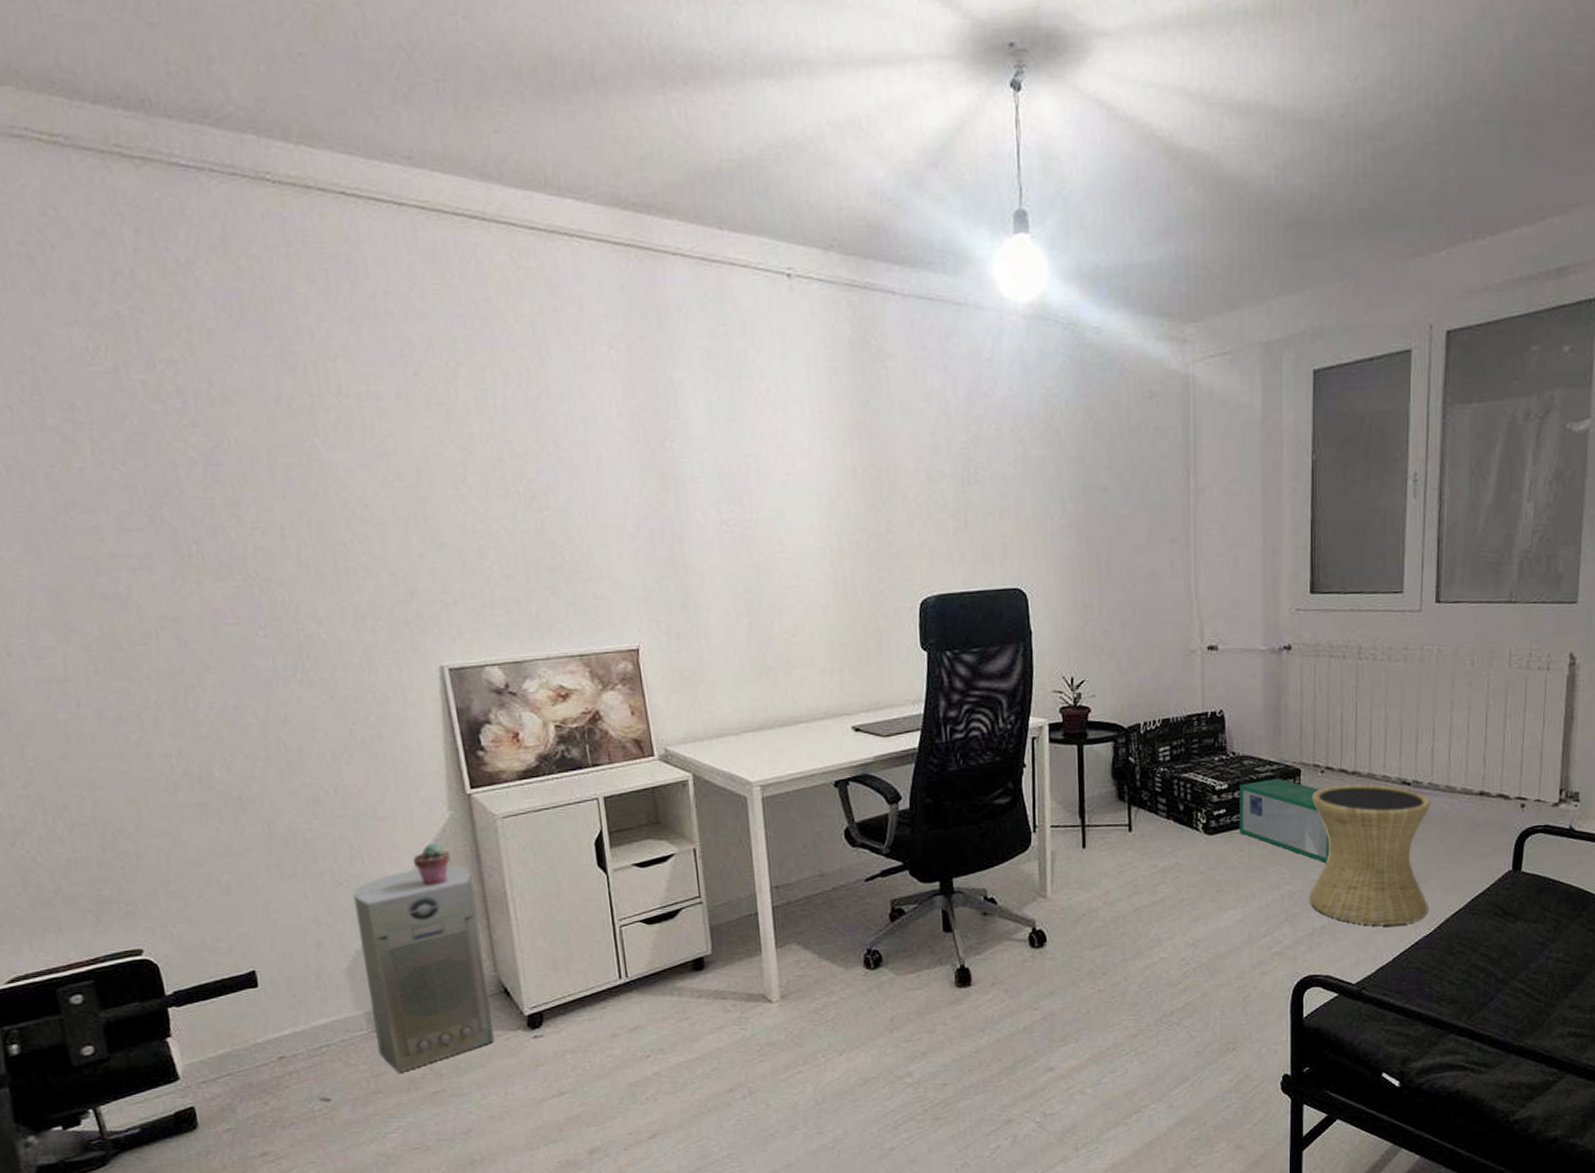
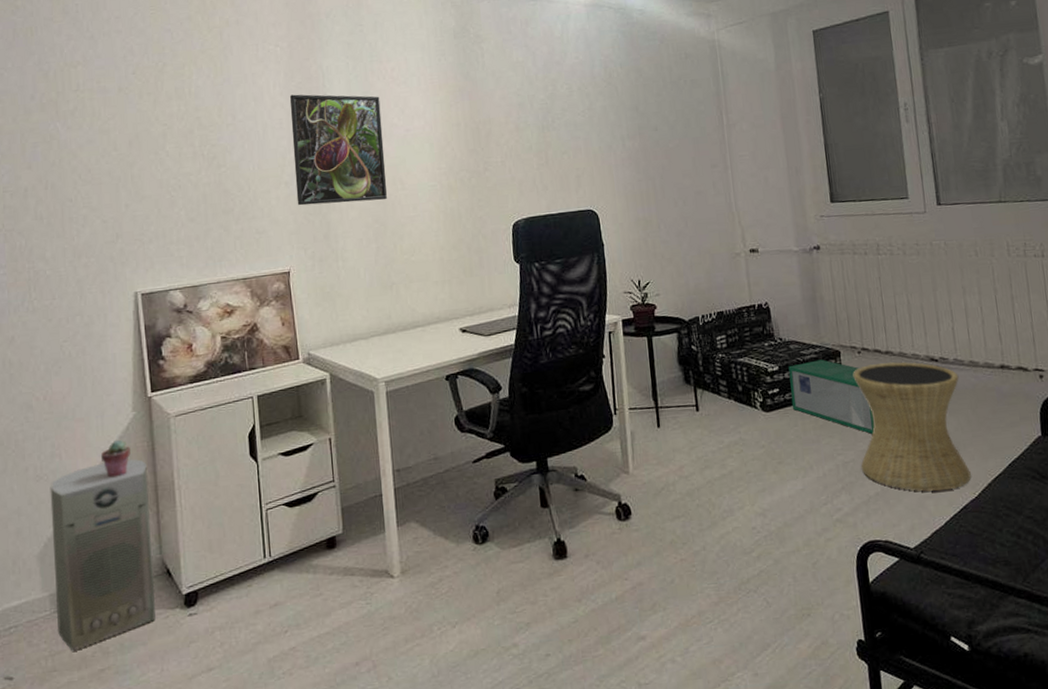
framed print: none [631,416,761,566] -> present [289,94,387,206]

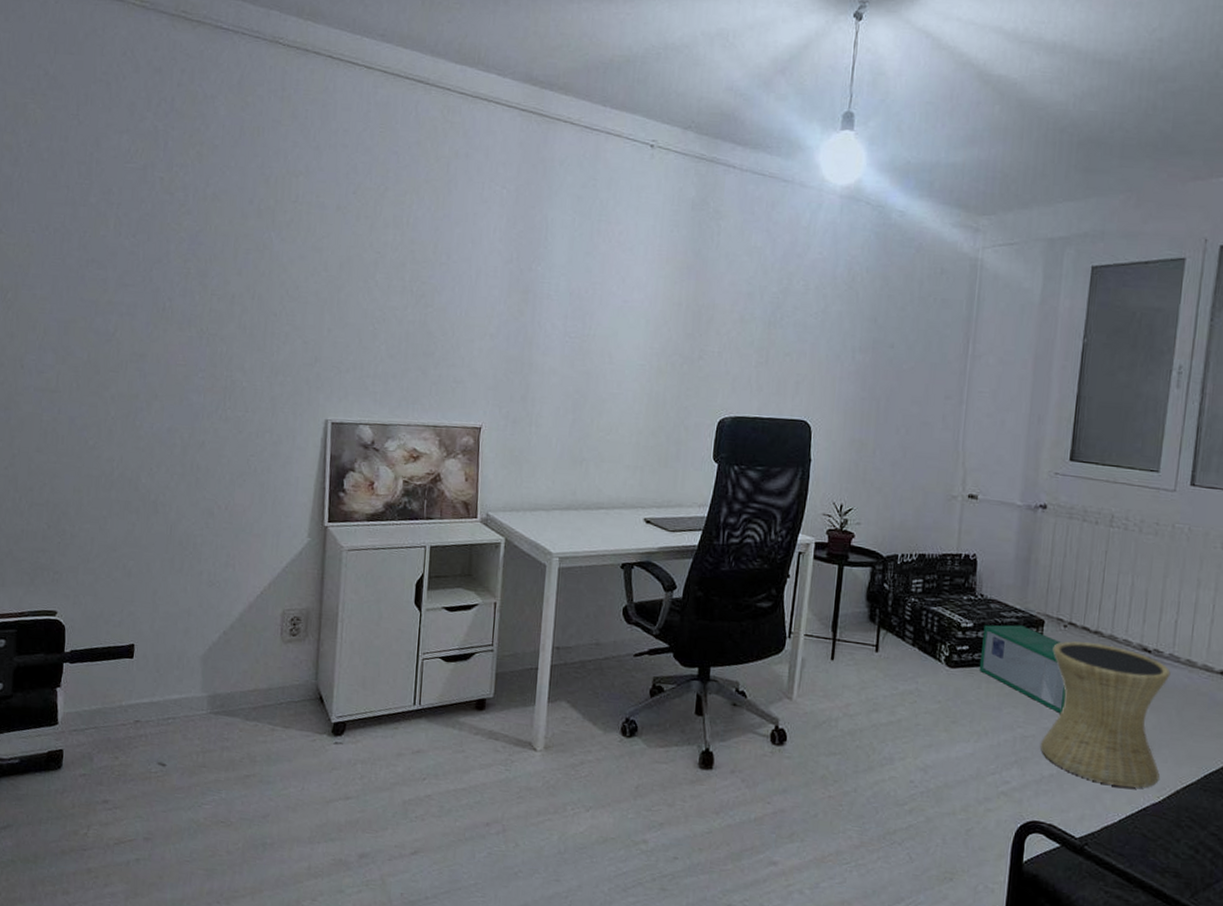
air purifier: present [50,459,156,651] -> none [211,581,314,753]
potted succulent: present [100,440,131,478] -> none [271,563,301,598]
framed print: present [289,94,387,206] -> none [499,242,602,371]

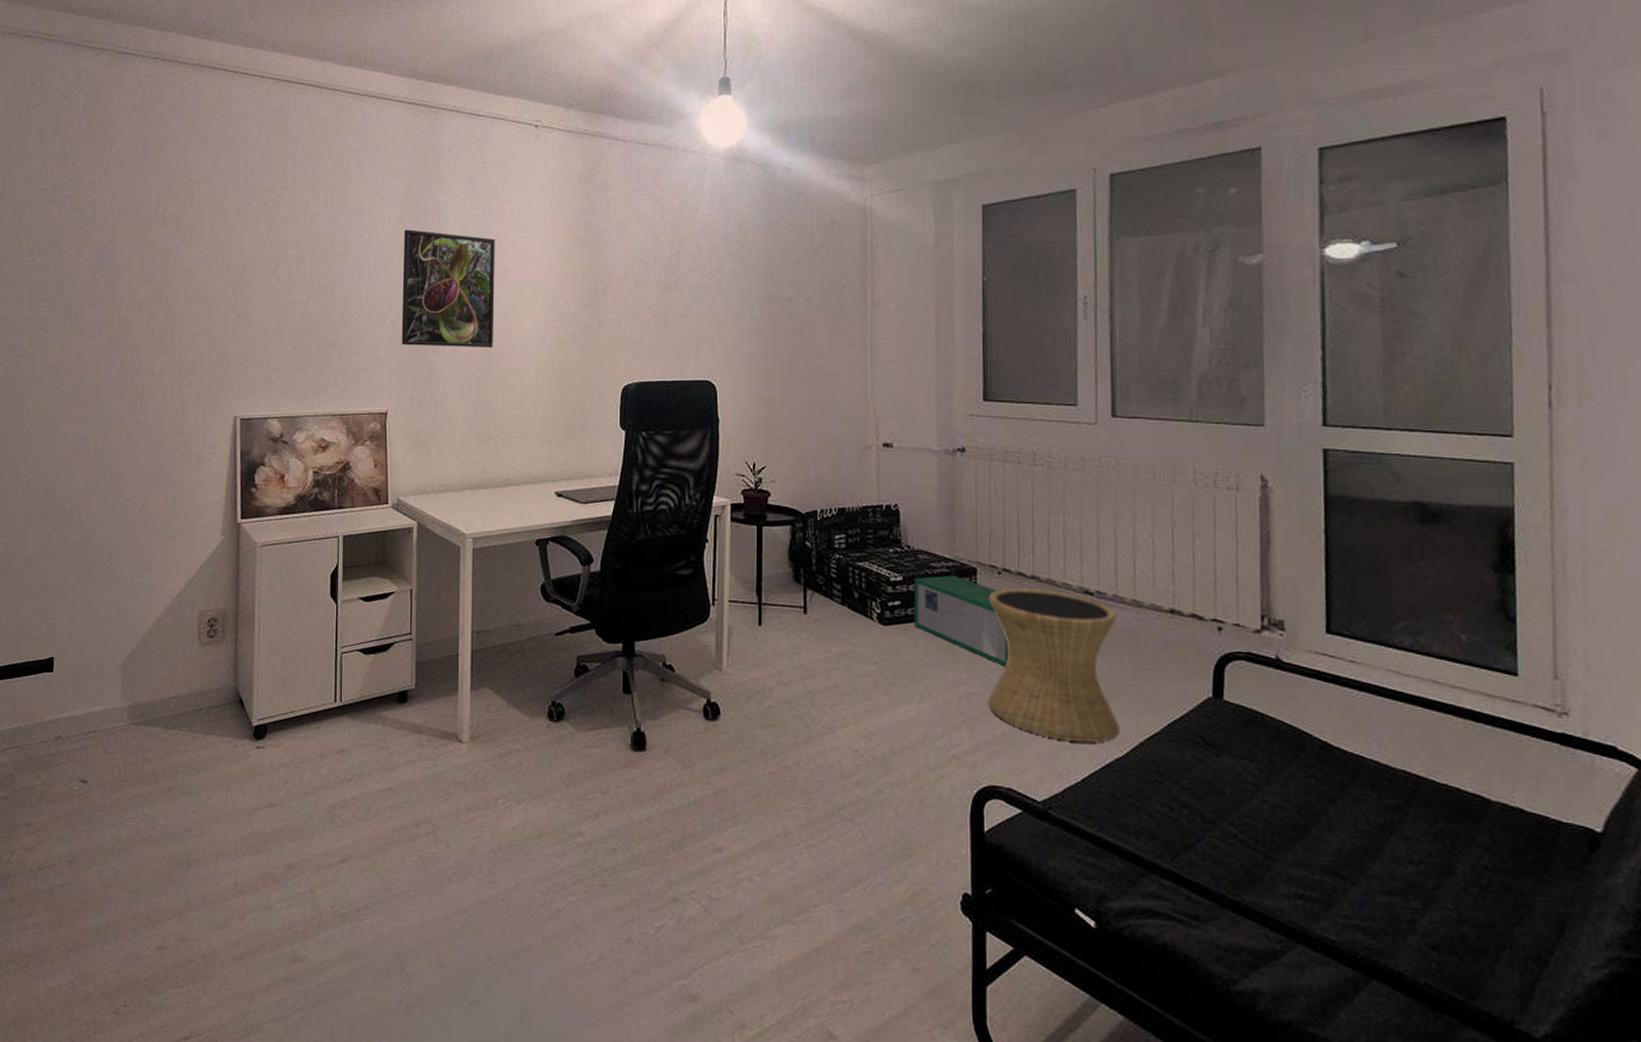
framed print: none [499,242,602,371] -> present [401,229,496,348]

